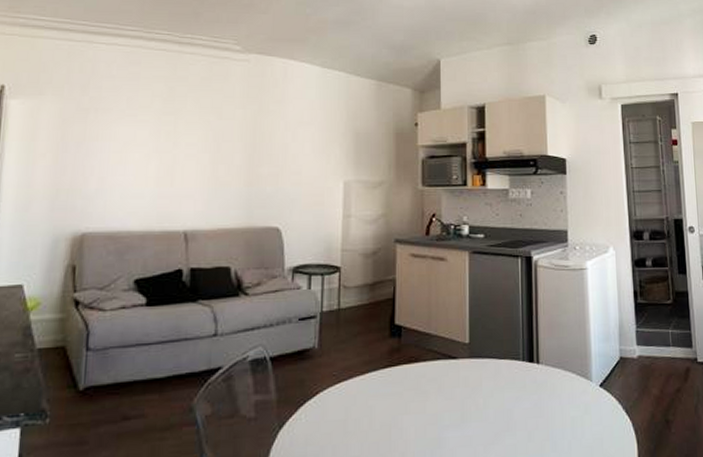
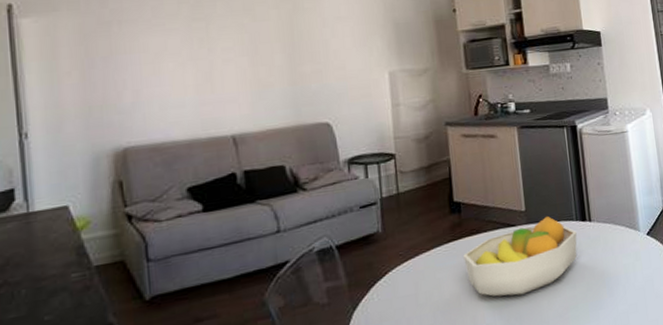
fruit bowl: none [399,351,522,436] -> present [463,215,577,297]

